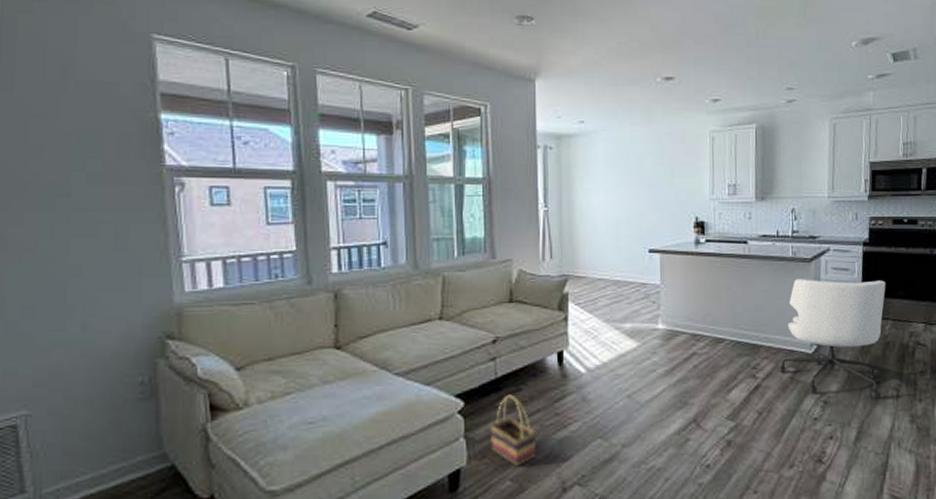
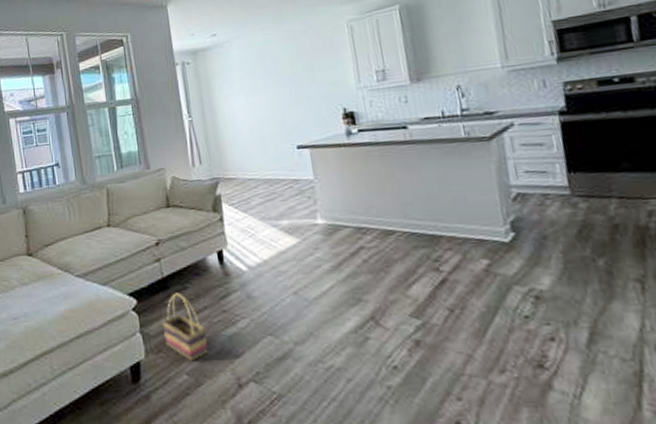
office chair: present [780,279,886,399] -> none [468,152,618,293]

